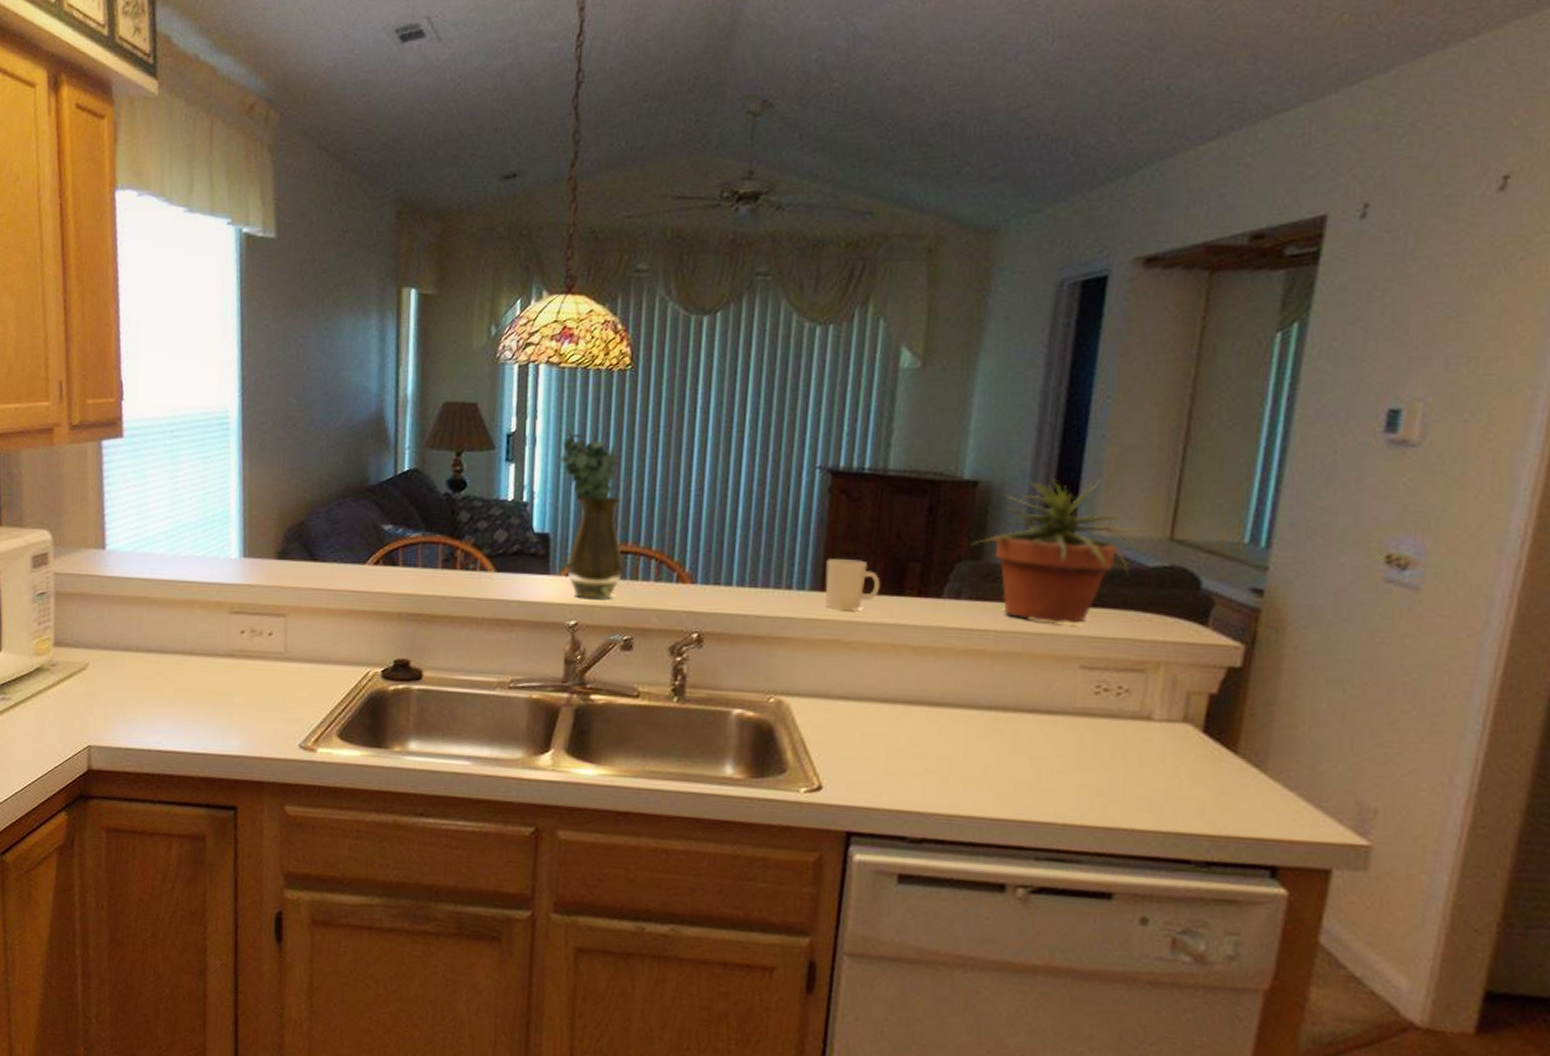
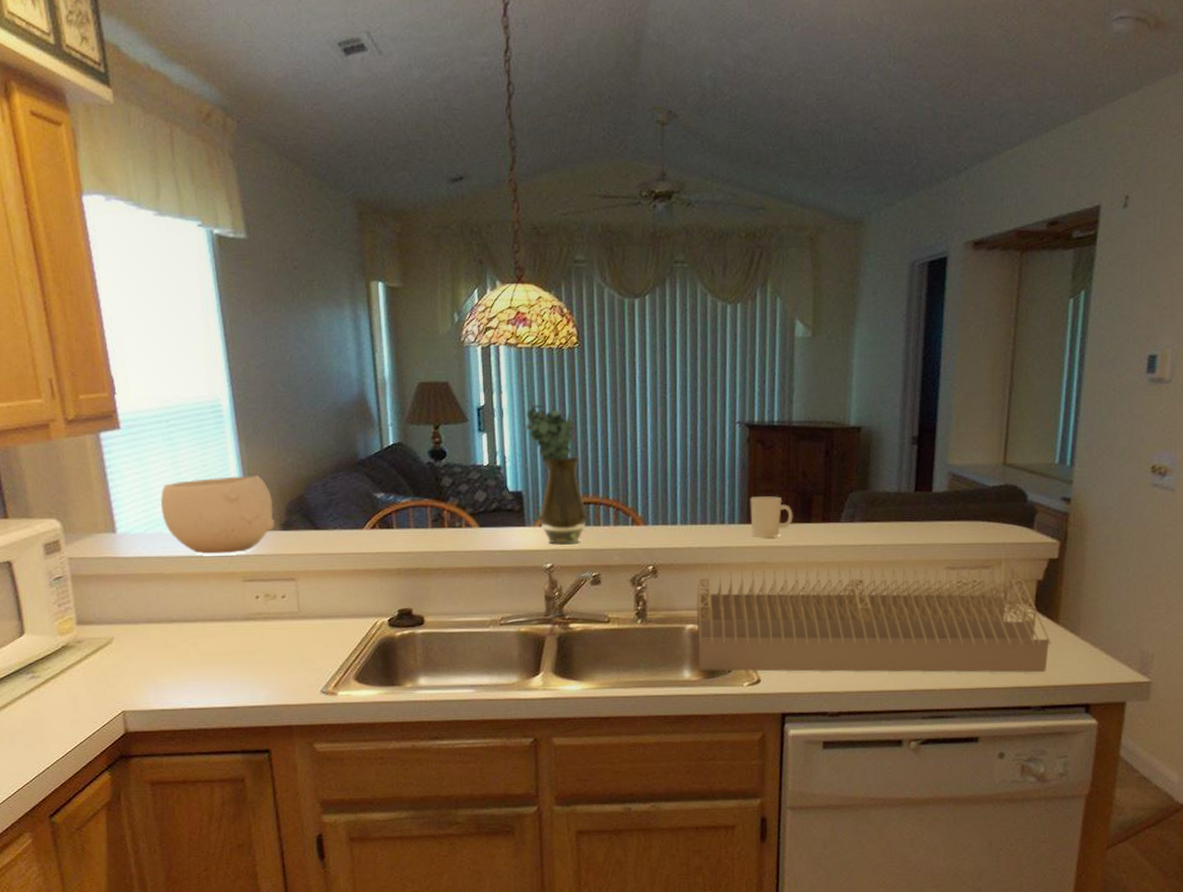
bowl: none [154,496,271,582] -> present [160,475,275,555]
dish rack: none [744,637,1225,818] -> present [696,565,1051,673]
potted plant: present [968,478,1150,625] -> none [858,419,989,536]

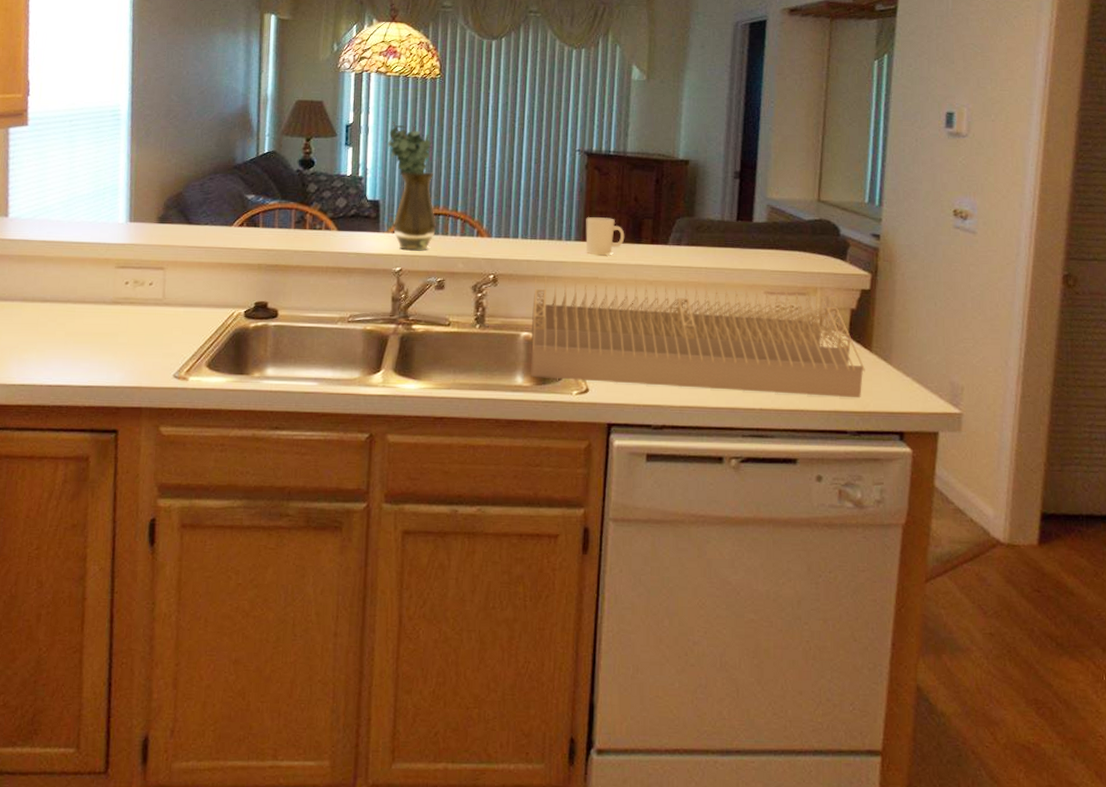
bowl: present [160,475,275,555] -> none [52,172,154,242]

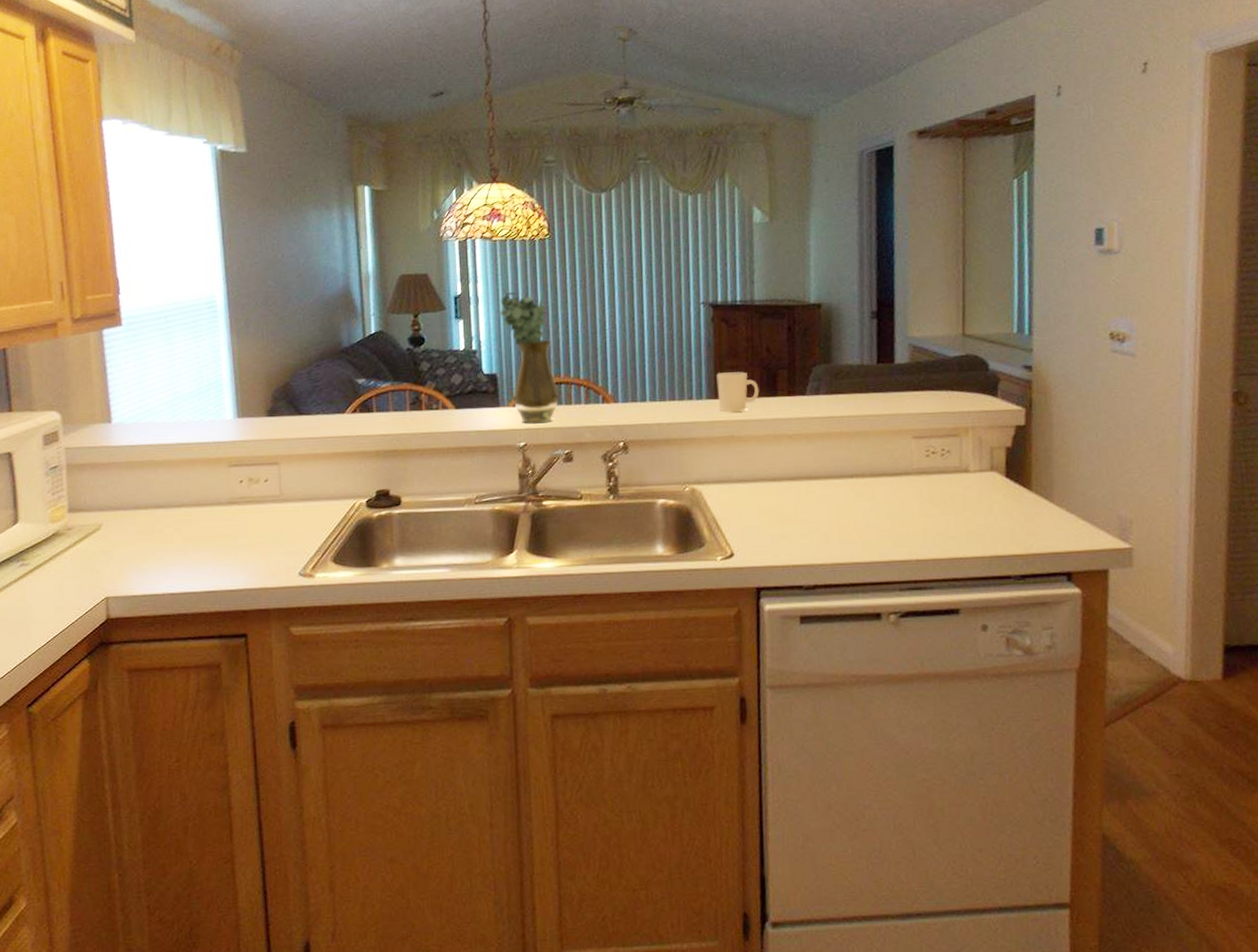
dish rack: present [531,277,865,398] -> none [667,434,1026,547]

